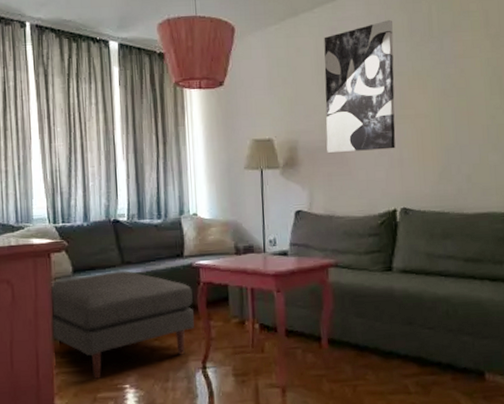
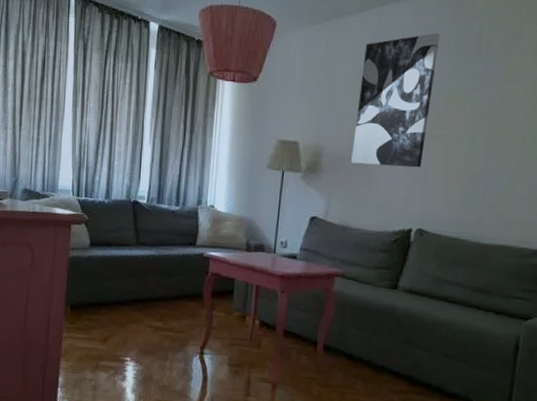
ottoman: present [51,270,195,380] -> none [64,249,200,349]

